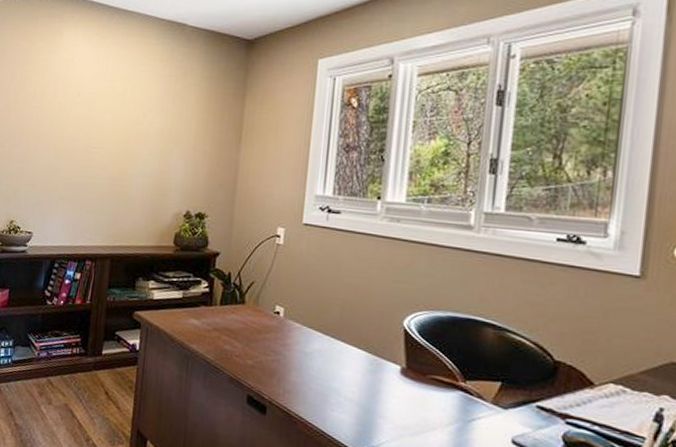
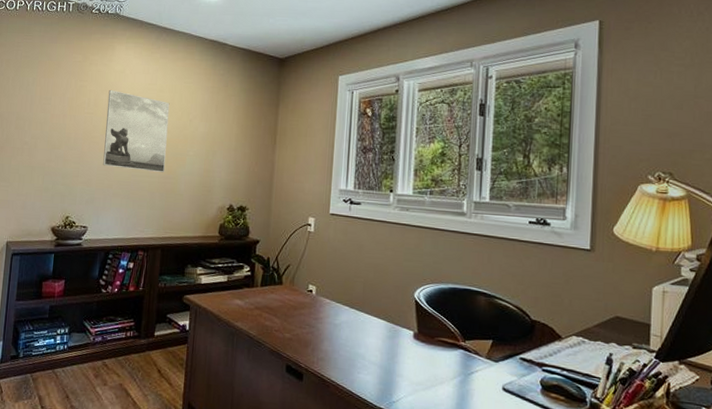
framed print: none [49,80,122,174] -> present [103,89,170,173]

